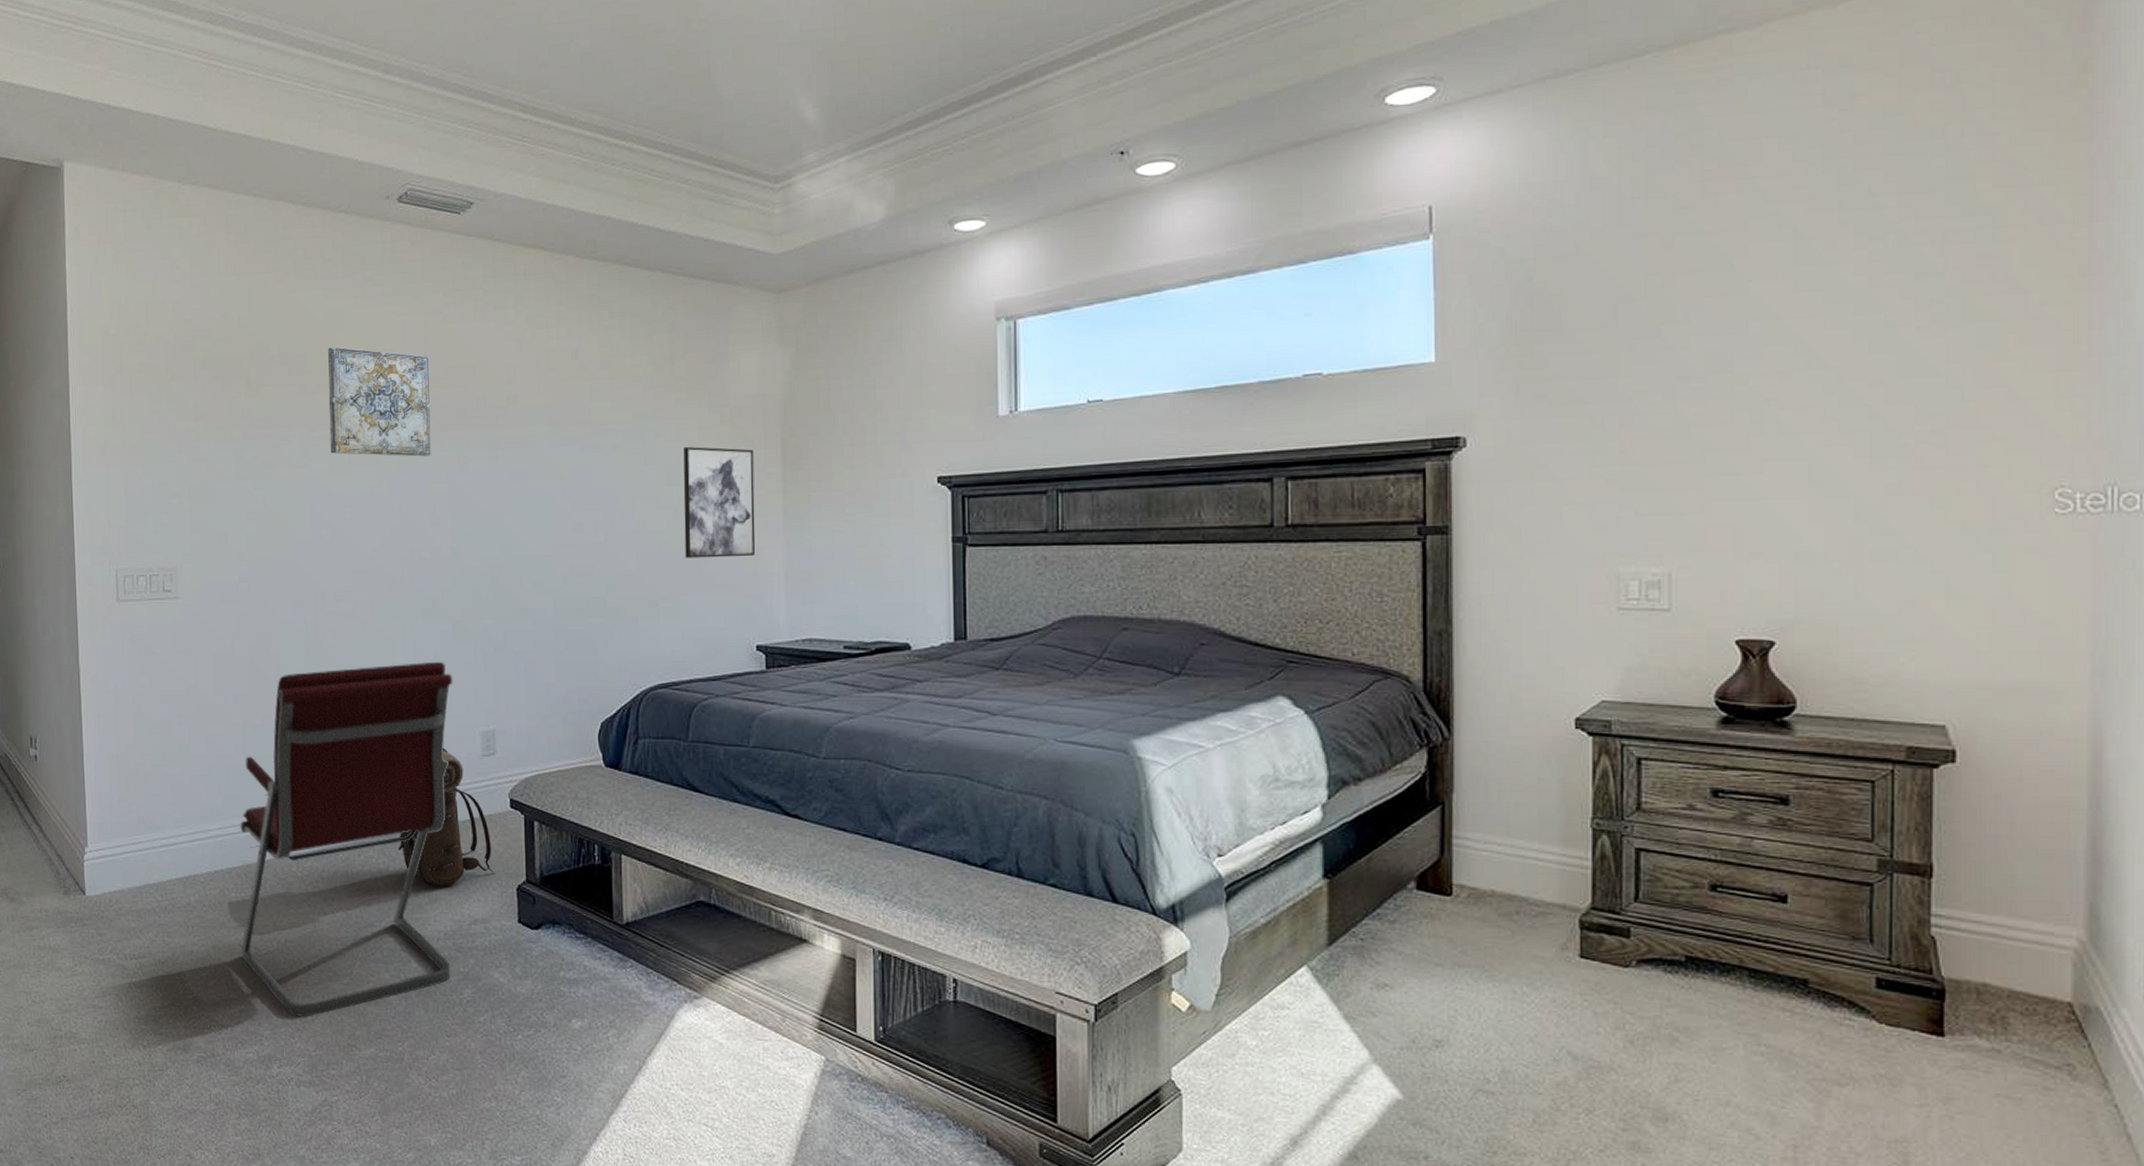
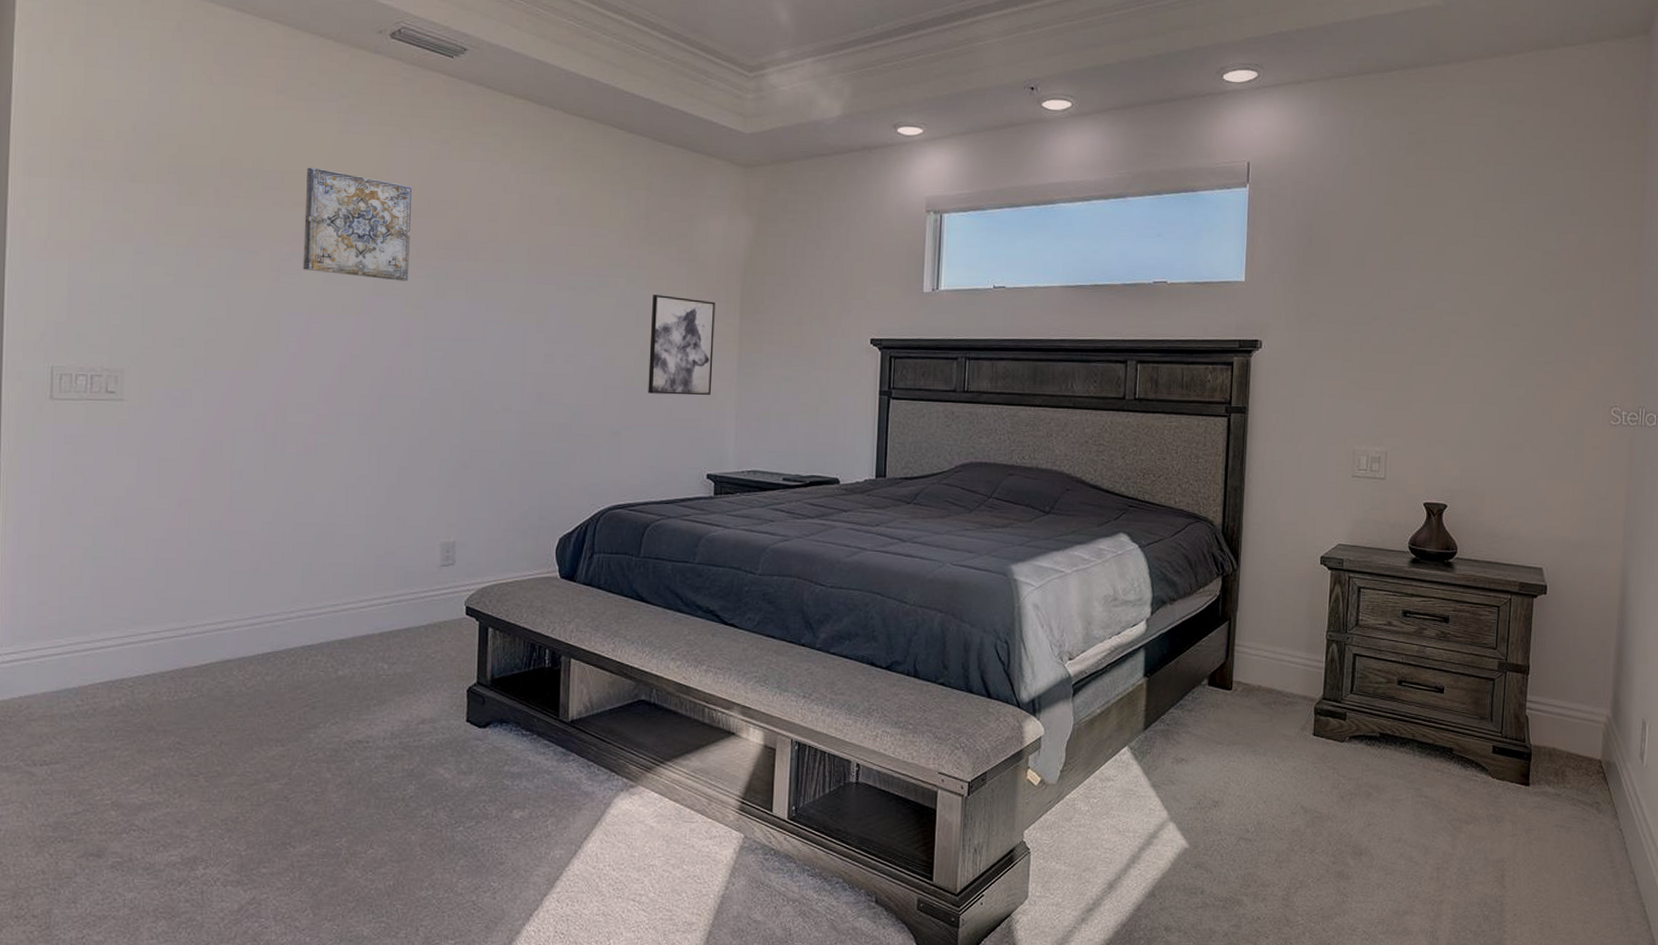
office chair: present [240,661,453,1017] -> none [170,475,416,818]
backpack: present [398,747,495,886] -> none [348,557,447,688]

